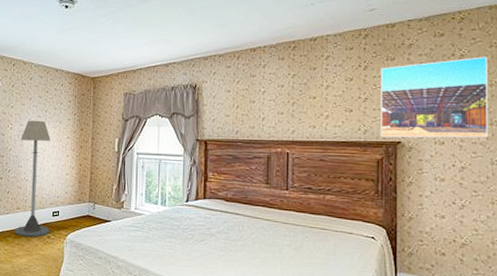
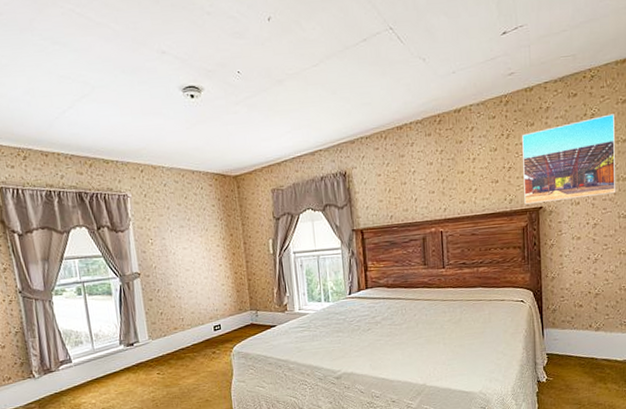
floor lamp: present [14,120,51,237] -> none [164,230,213,357]

